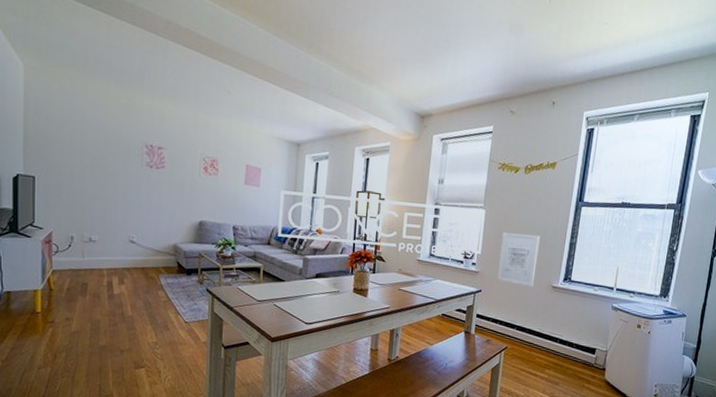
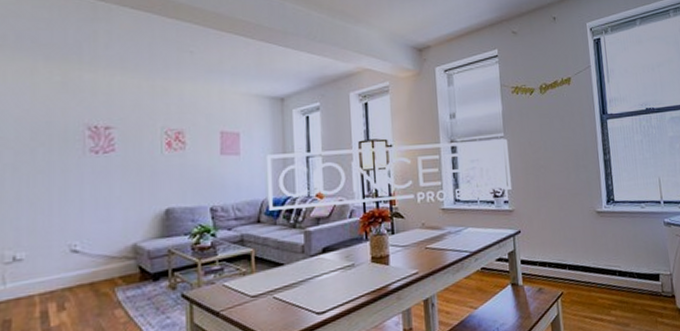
wall art: present [497,232,540,287] -> none [530,158,576,217]

